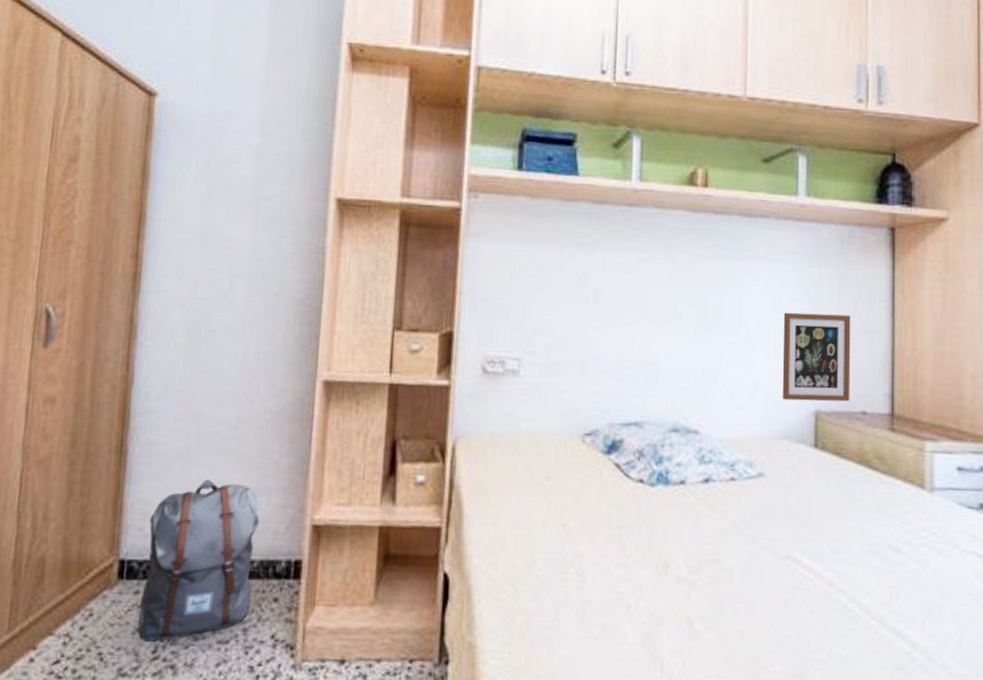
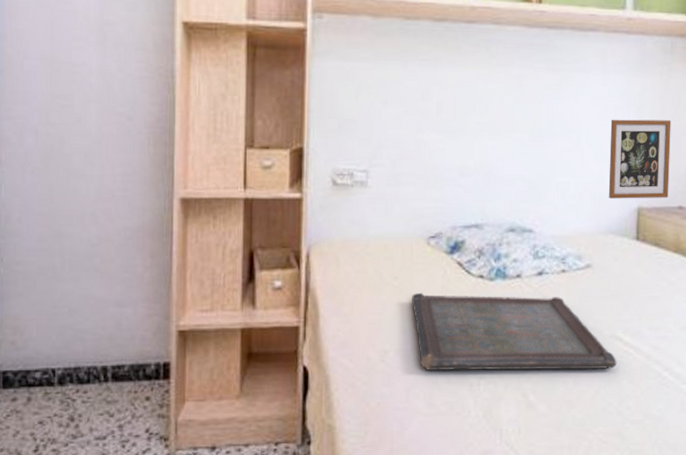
backpack: present [137,480,260,642] -> none [17,294,128,442]
serving tray: none [563,495,795,596] -> present [411,292,617,371]

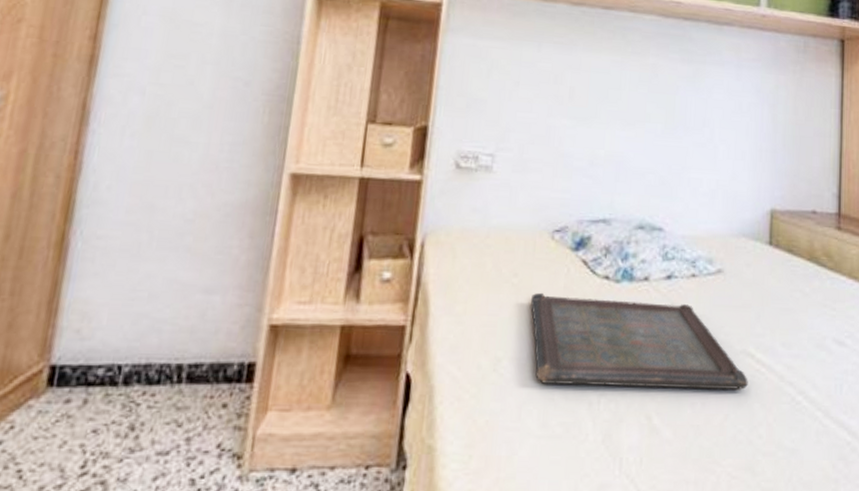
picture frame: present [608,119,672,199] -> none [741,115,805,202]

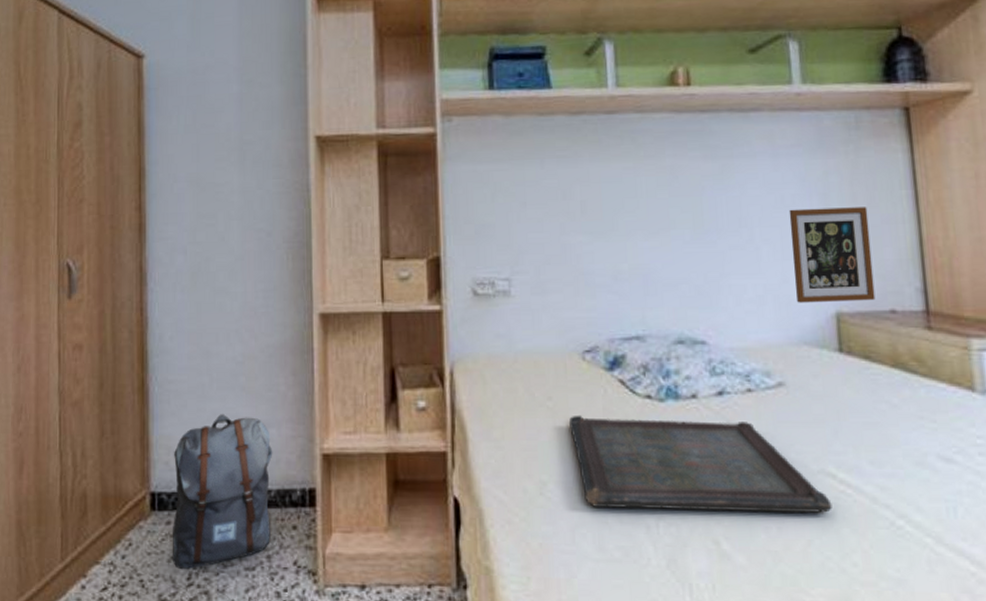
backpack: none [64,277,213,455] -> present [172,414,273,569]
picture frame: none [741,115,805,202] -> present [789,207,876,303]

